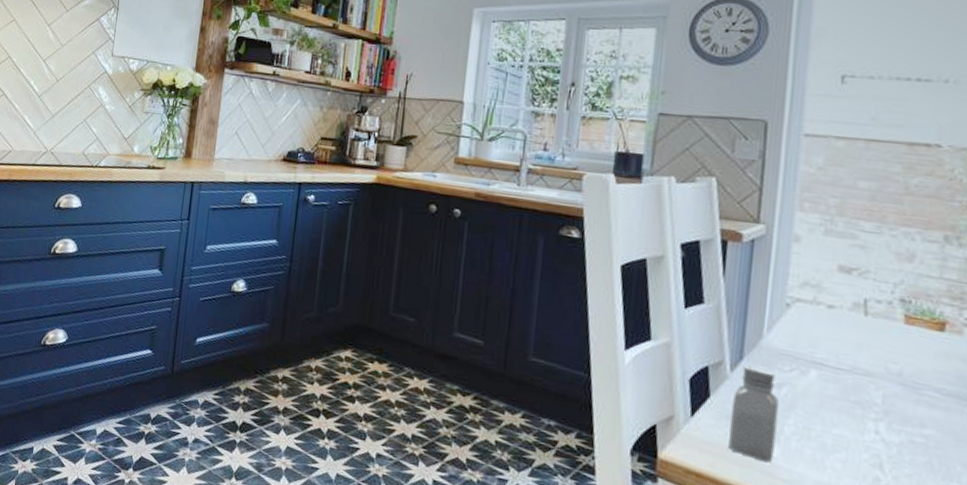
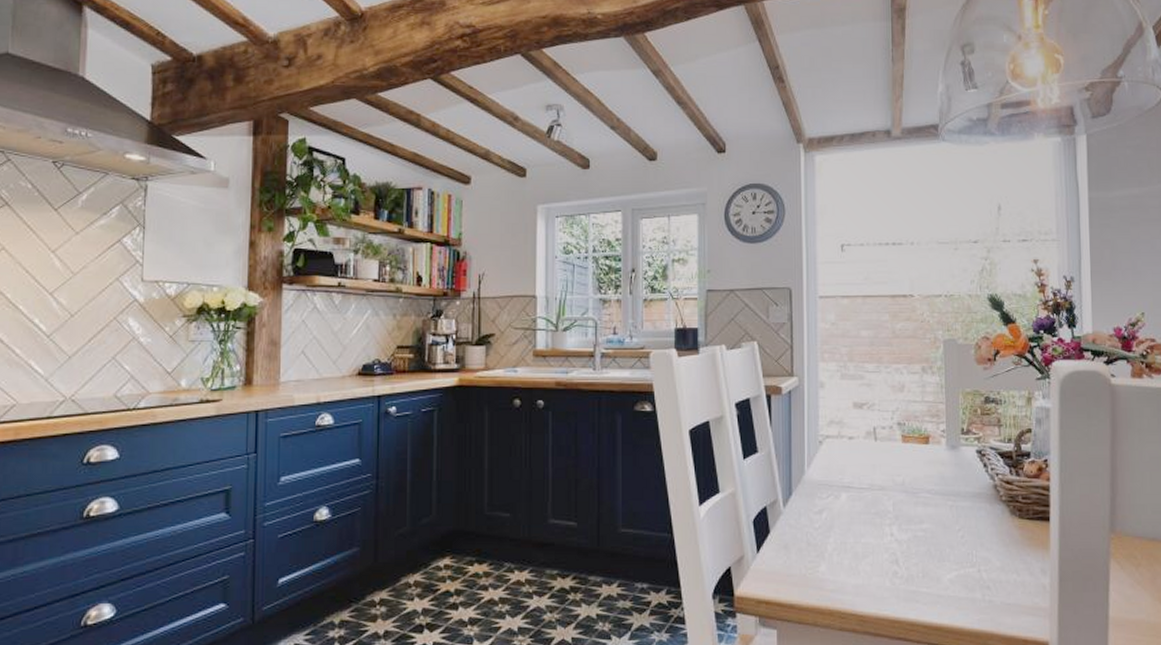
saltshaker: present [729,364,780,464] -> none [787,498,823,579]

